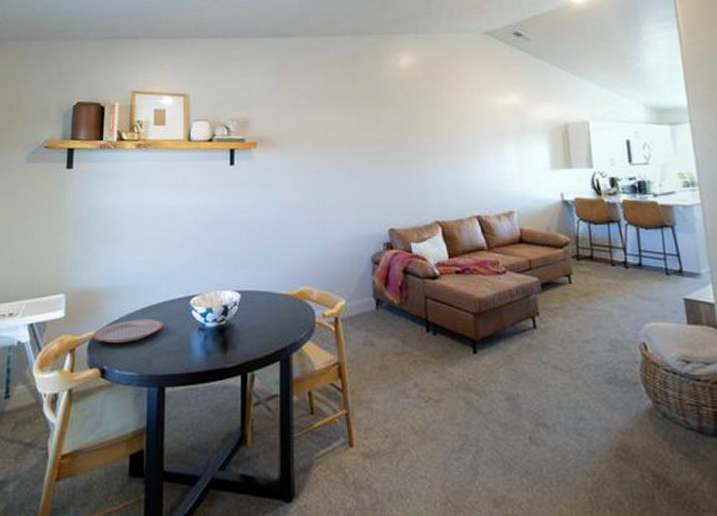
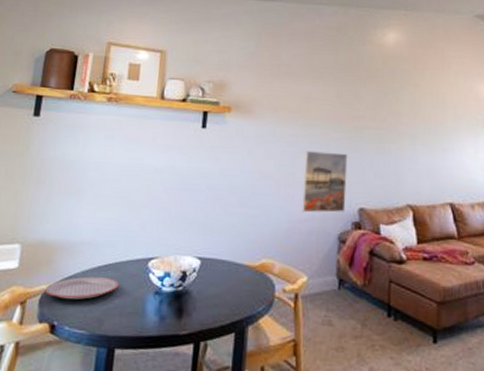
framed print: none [332,177,376,238] -> present [302,151,348,213]

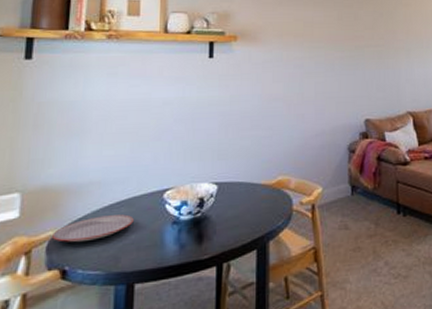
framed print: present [302,151,348,213] -> none [312,70,353,129]

